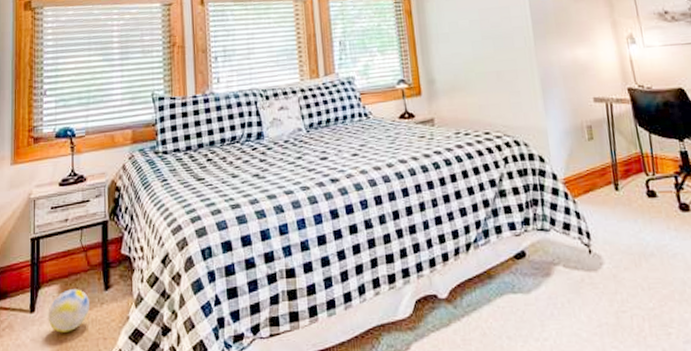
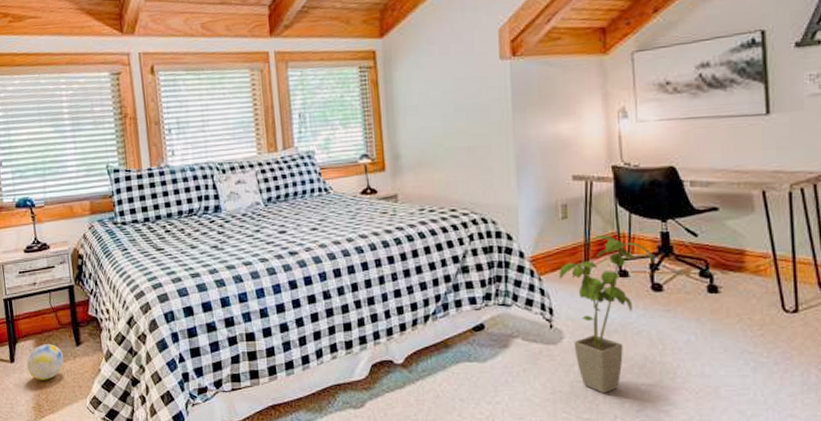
house plant: none [591,154,678,325] -> present [559,234,654,394]

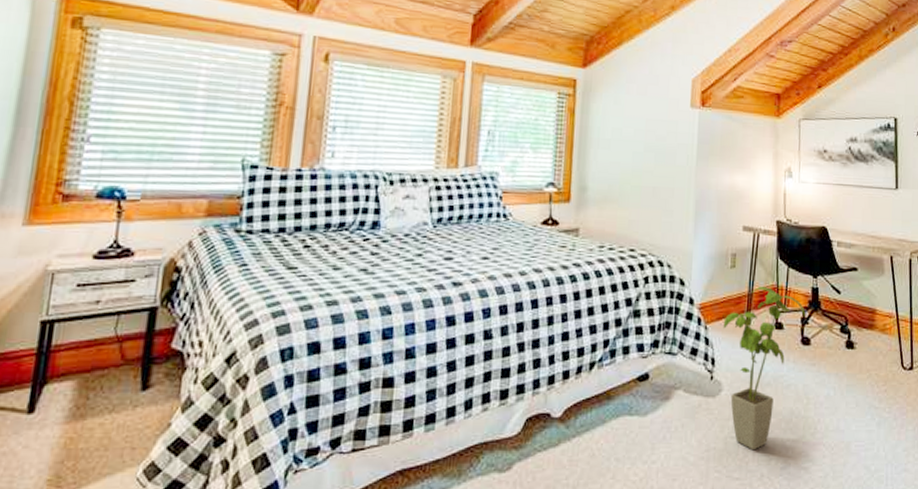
ball: present [26,344,64,380] -> none [52,387,118,439]

